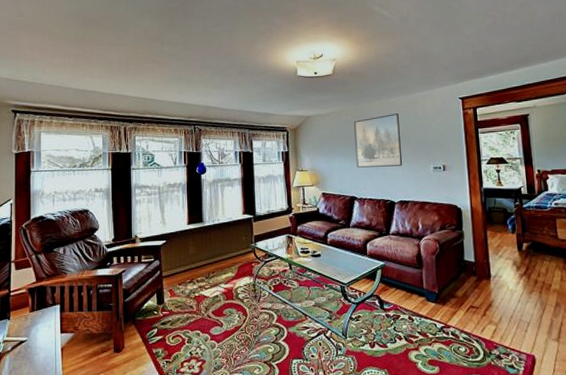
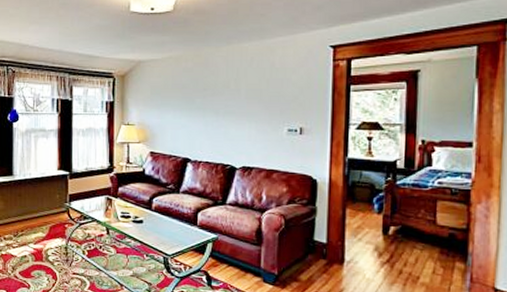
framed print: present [354,113,403,168] -> none [193,62,251,126]

